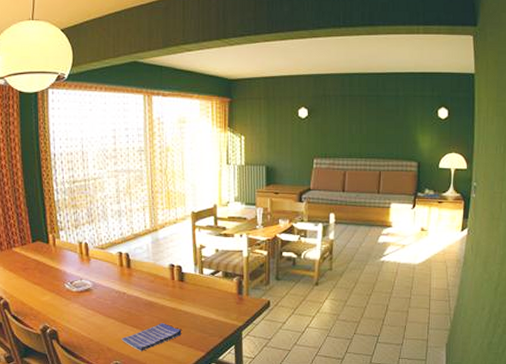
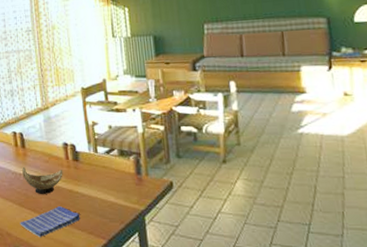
decorative bowl: none [127,286,168,312] -> present [22,166,63,194]

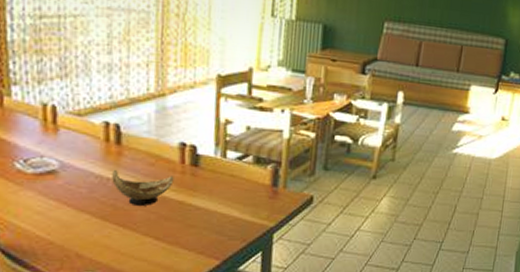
dish towel: present [20,206,80,238] -> none [99,221,190,260]

